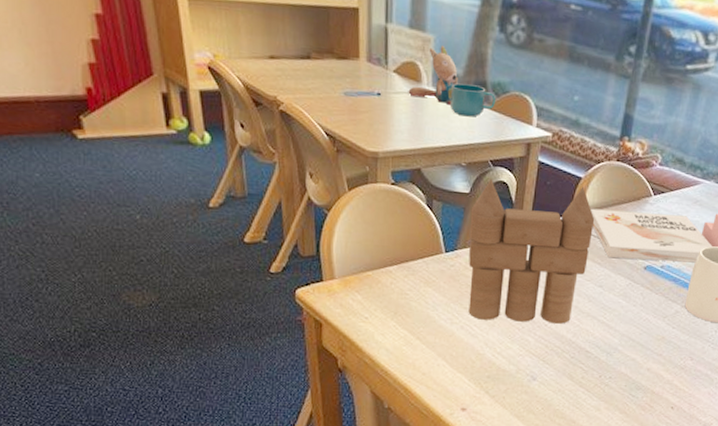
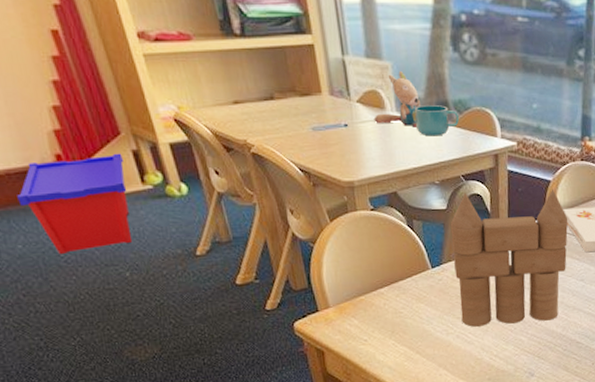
storage bin: none [43,93,151,188] -> present [17,153,133,254]

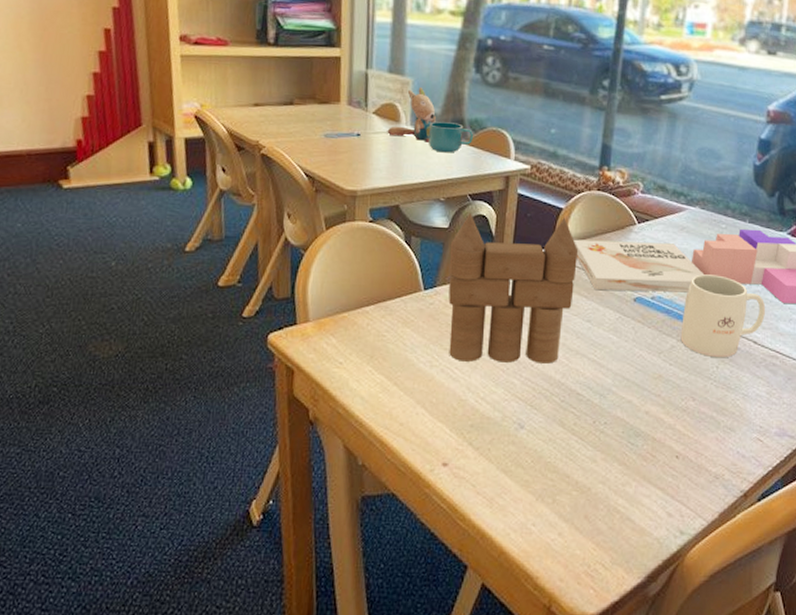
storage bin: present [17,153,133,254] -> none [30,143,138,236]

